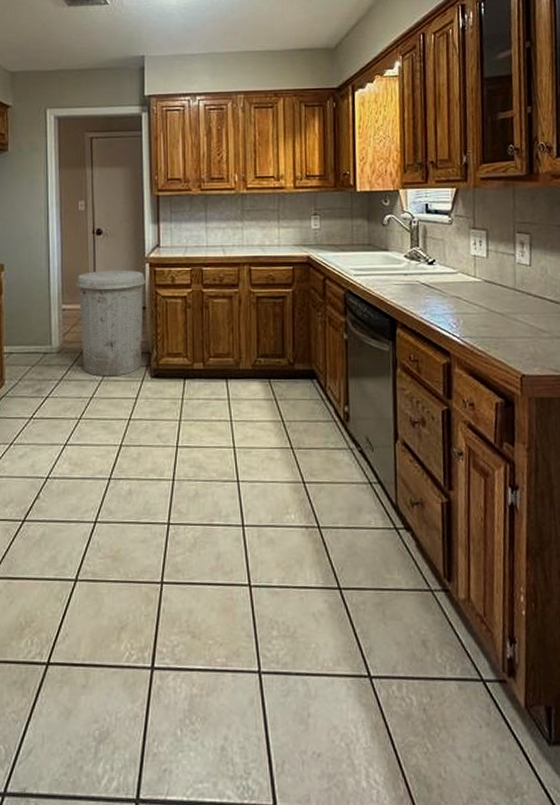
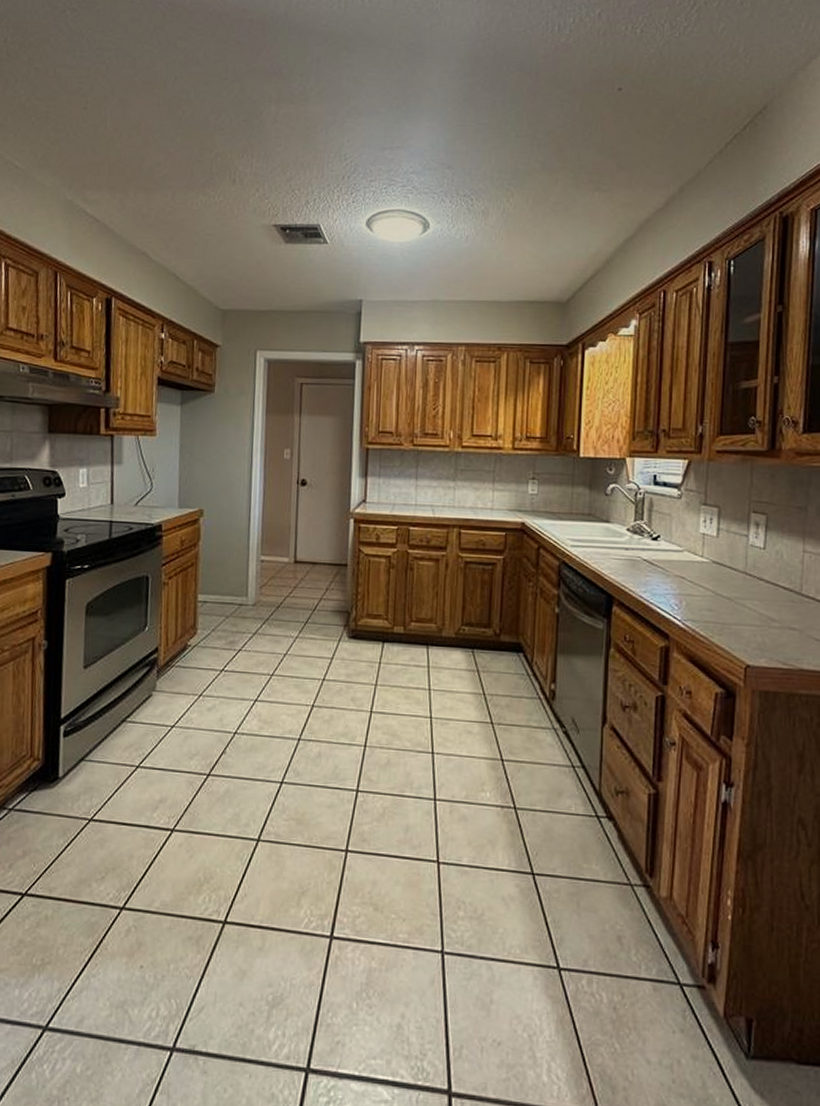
trash can: present [75,269,146,377] -> none [276,522,349,634]

